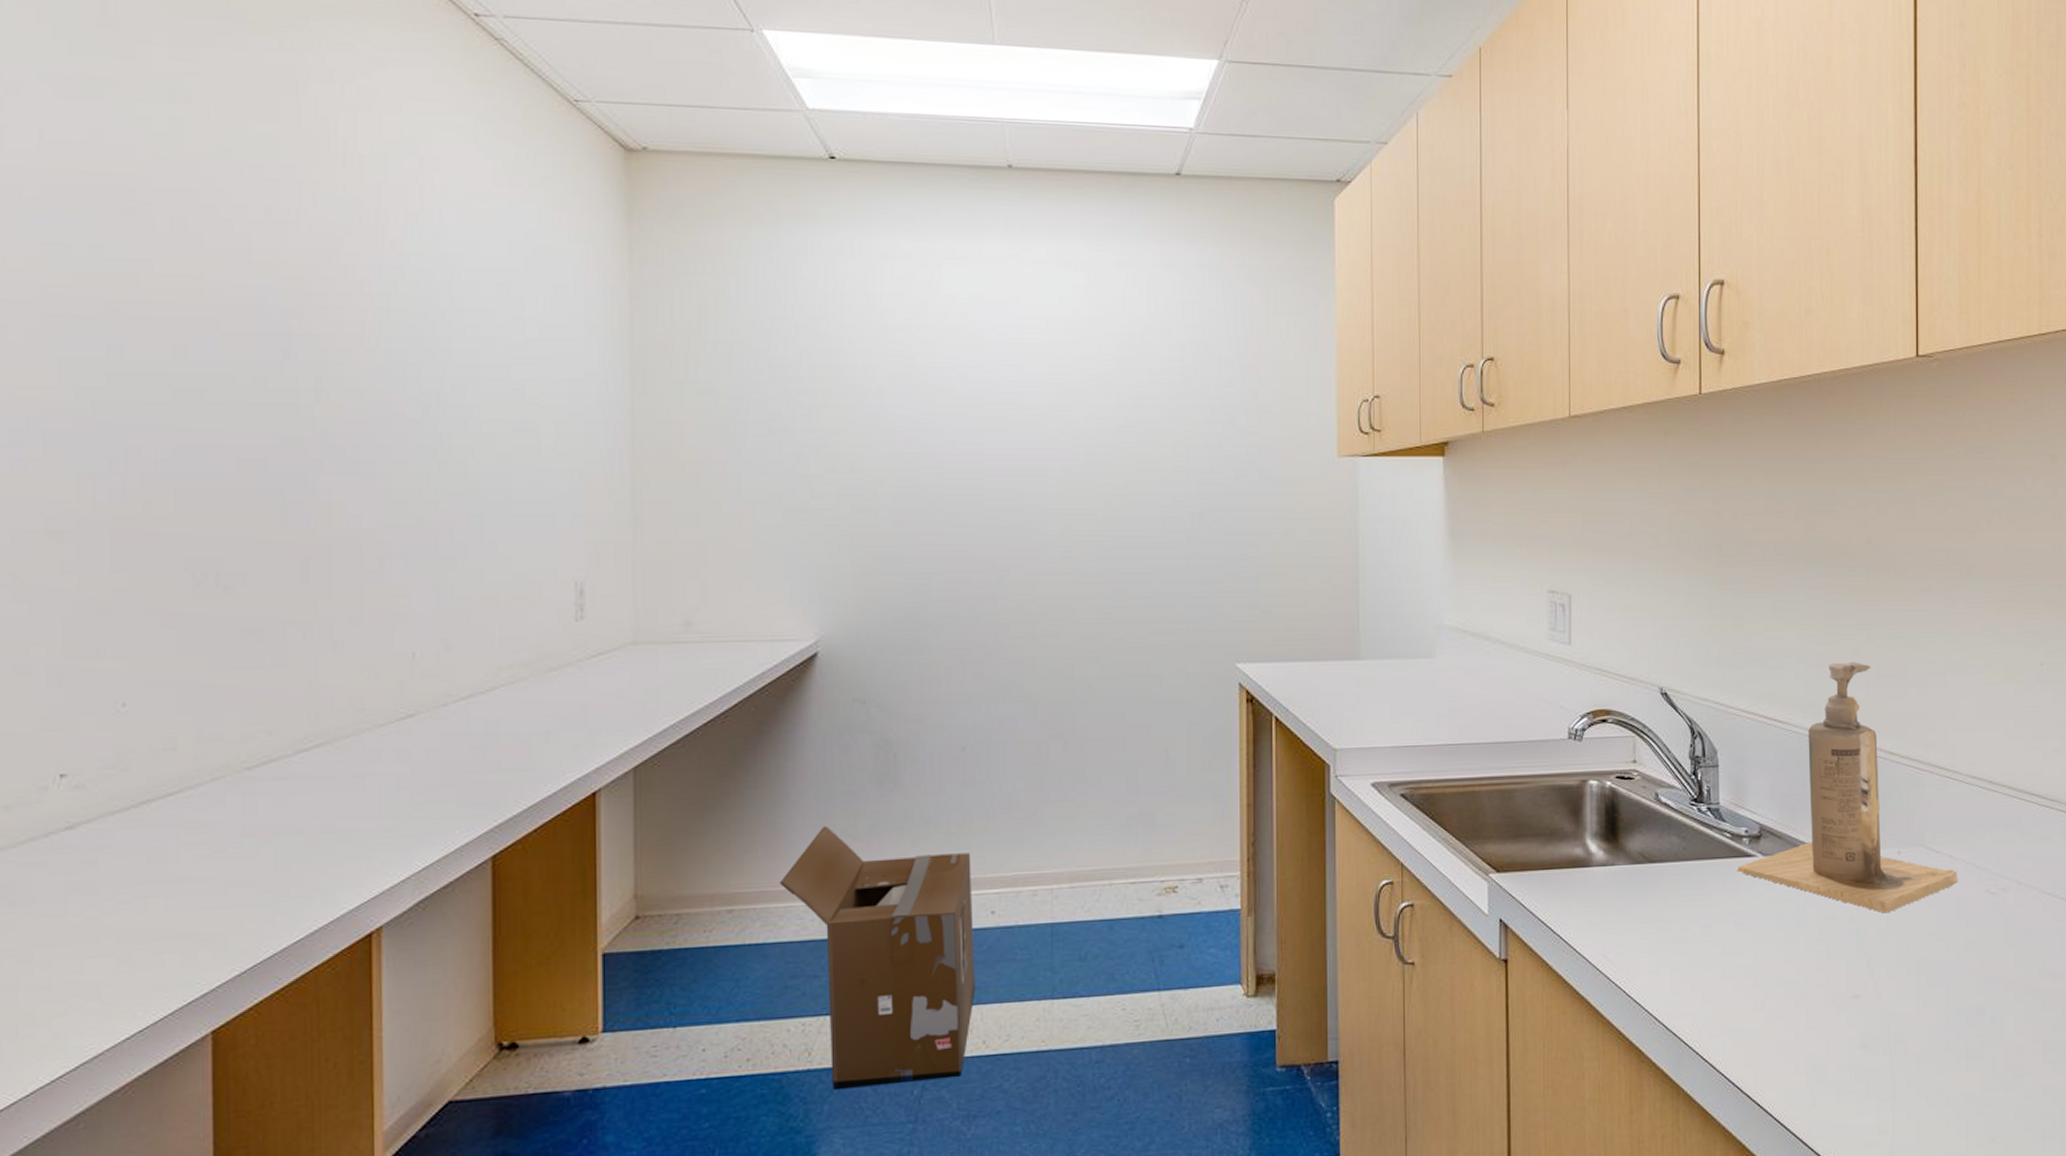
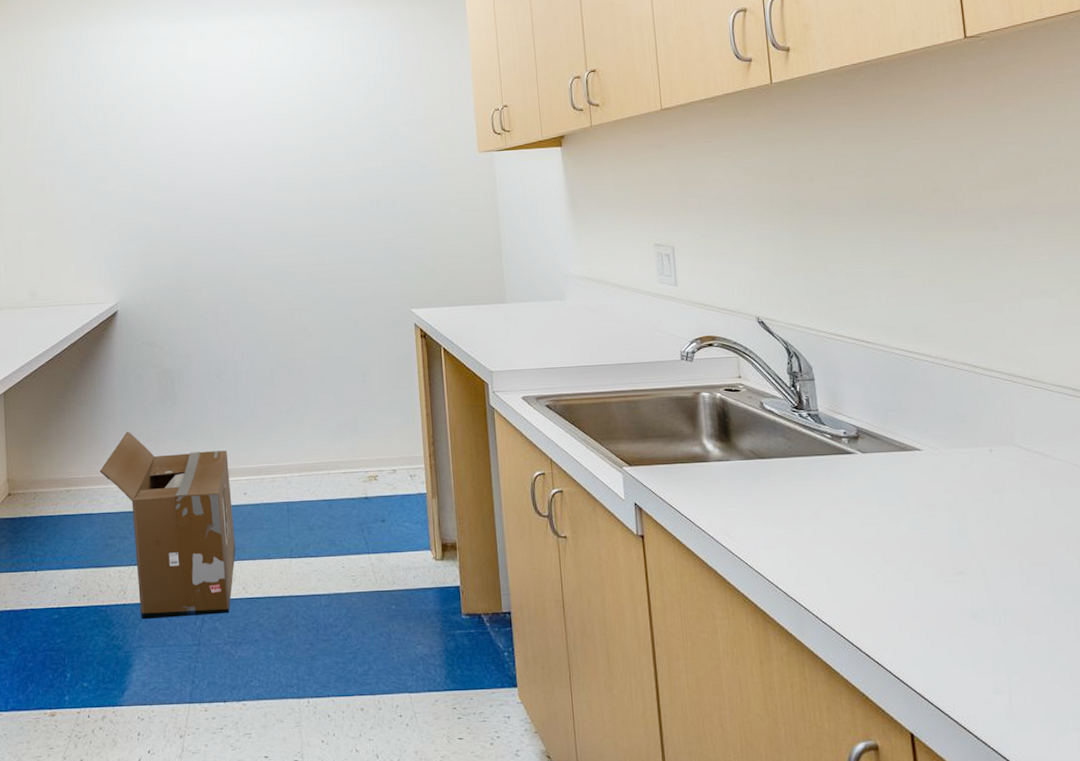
soap dispenser: present [1737,661,1959,914] -> none [839,291,1052,502]

